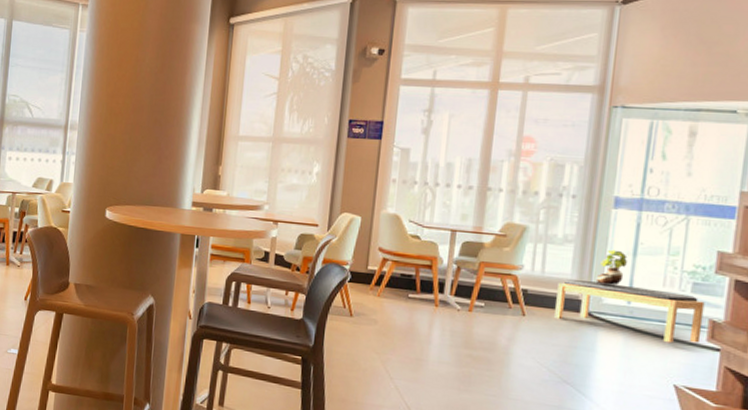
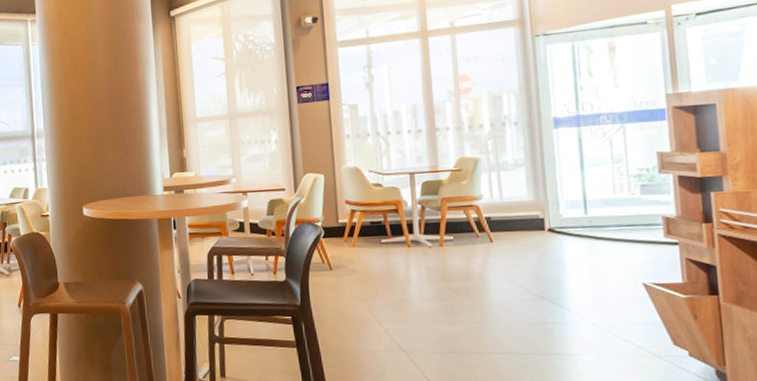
bench: present [555,279,705,343] -> none [517,196,659,245]
potted plant: present [595,249,627,286] -> none [551,166,577,202]

